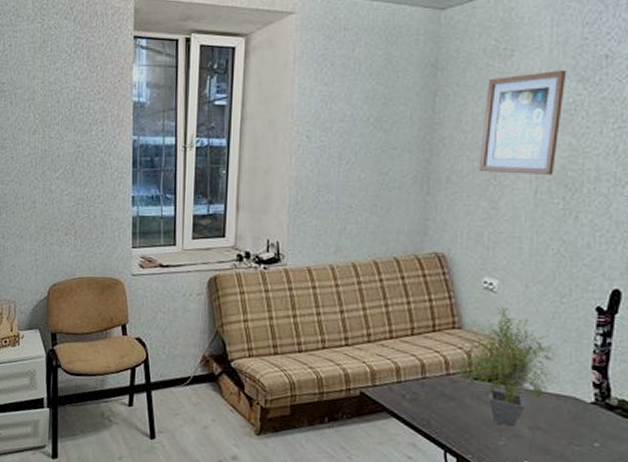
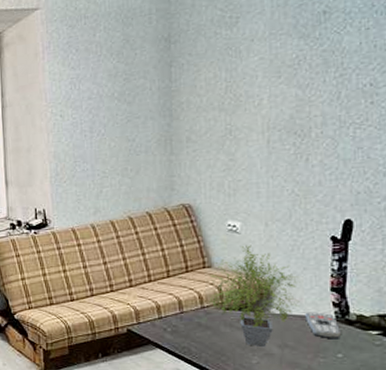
wall art: present [478,69,567,175] -> none [215,29,289,130]
remote control: none [562,391,601,426] -> present [305,312,342,340]

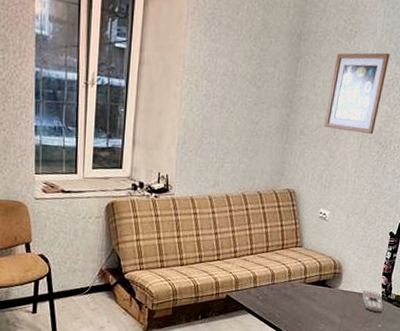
potted plant: present [209,245,301,346] -> none [295,231,364,316]
wall art: none [215,29,289,130] -> present [324,52,390,134]

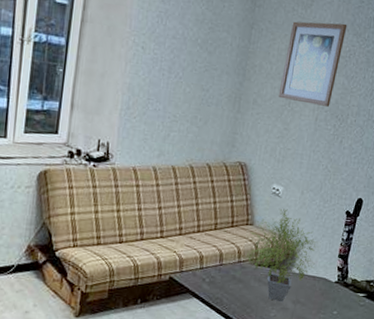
potted plant: none [295,231,364,316] -> present [245,208,319,301]
remote control: present [362,290,384,313] -> none [316,273,340,299]

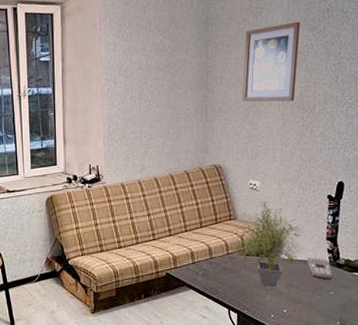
remote control: none [316,273,340,299] -> present [307,257,334,280]

